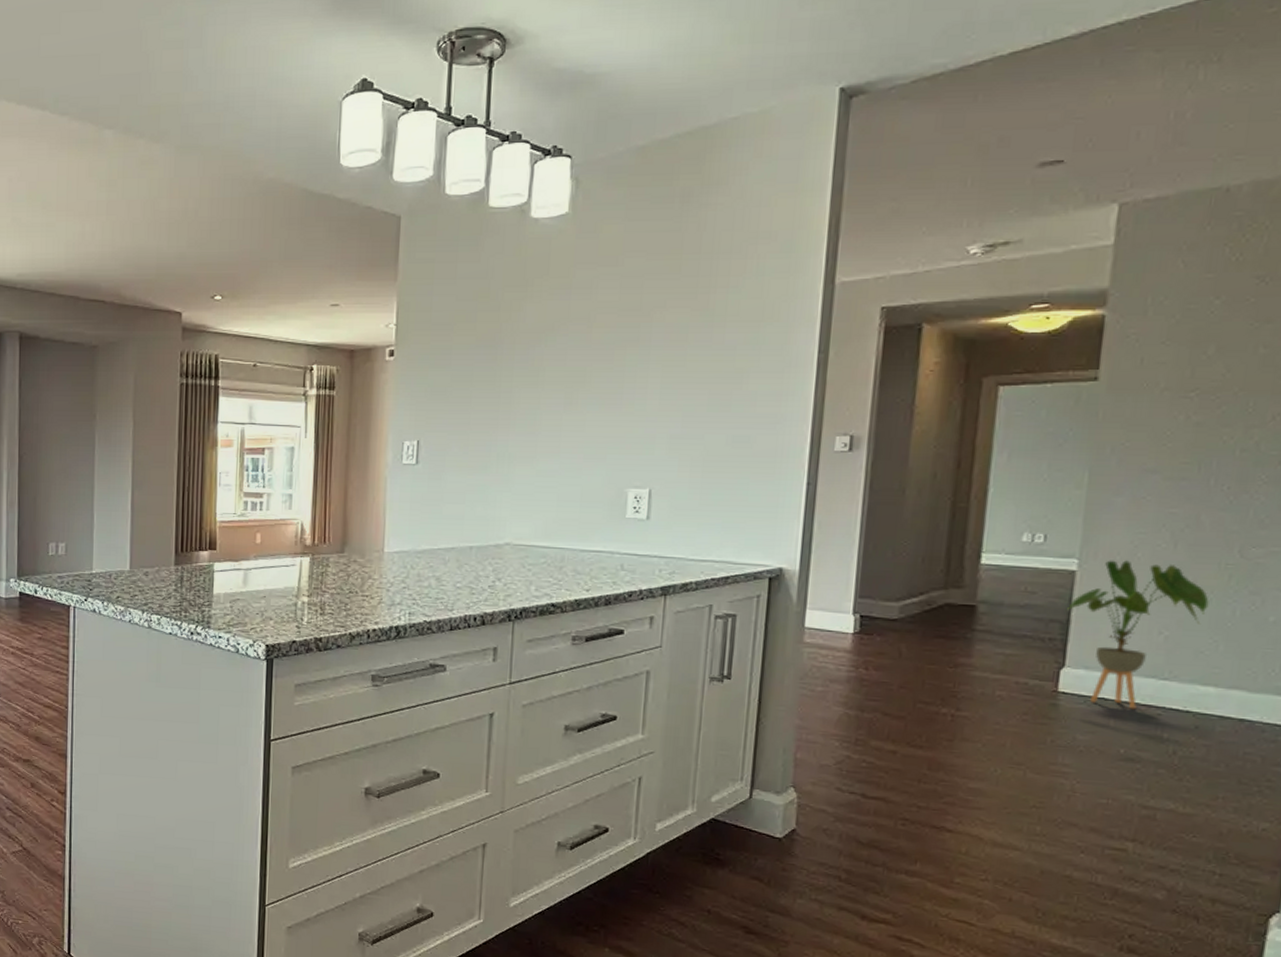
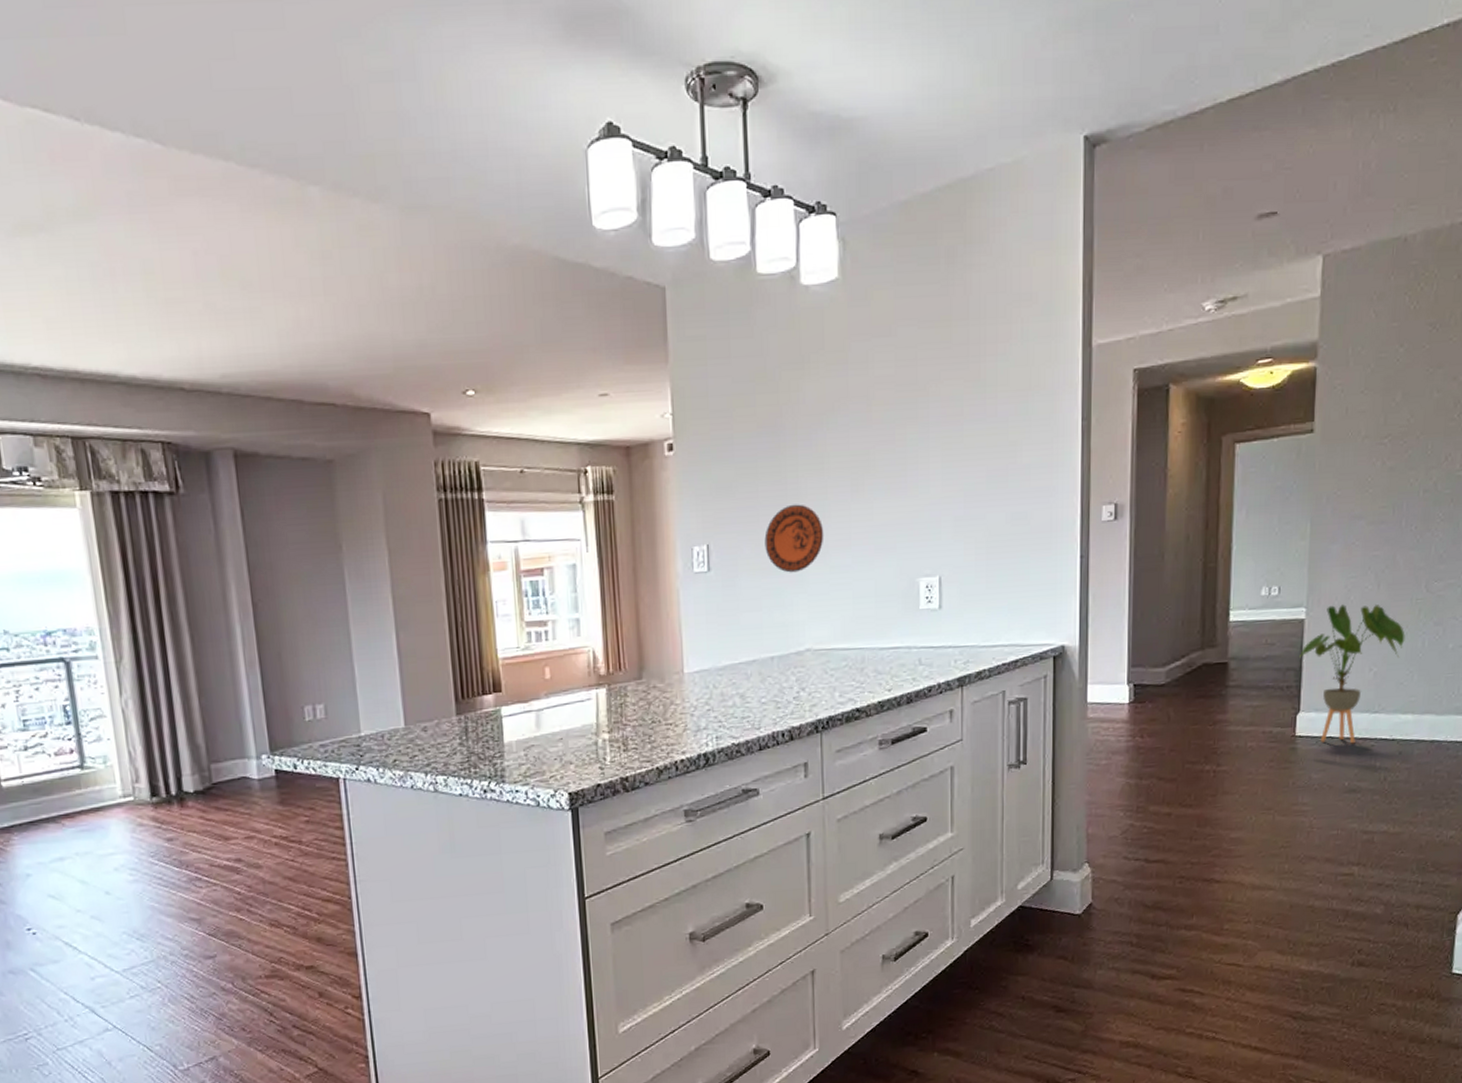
decorative plate: none [473,411,534,473] -> present [764,504,824,573]

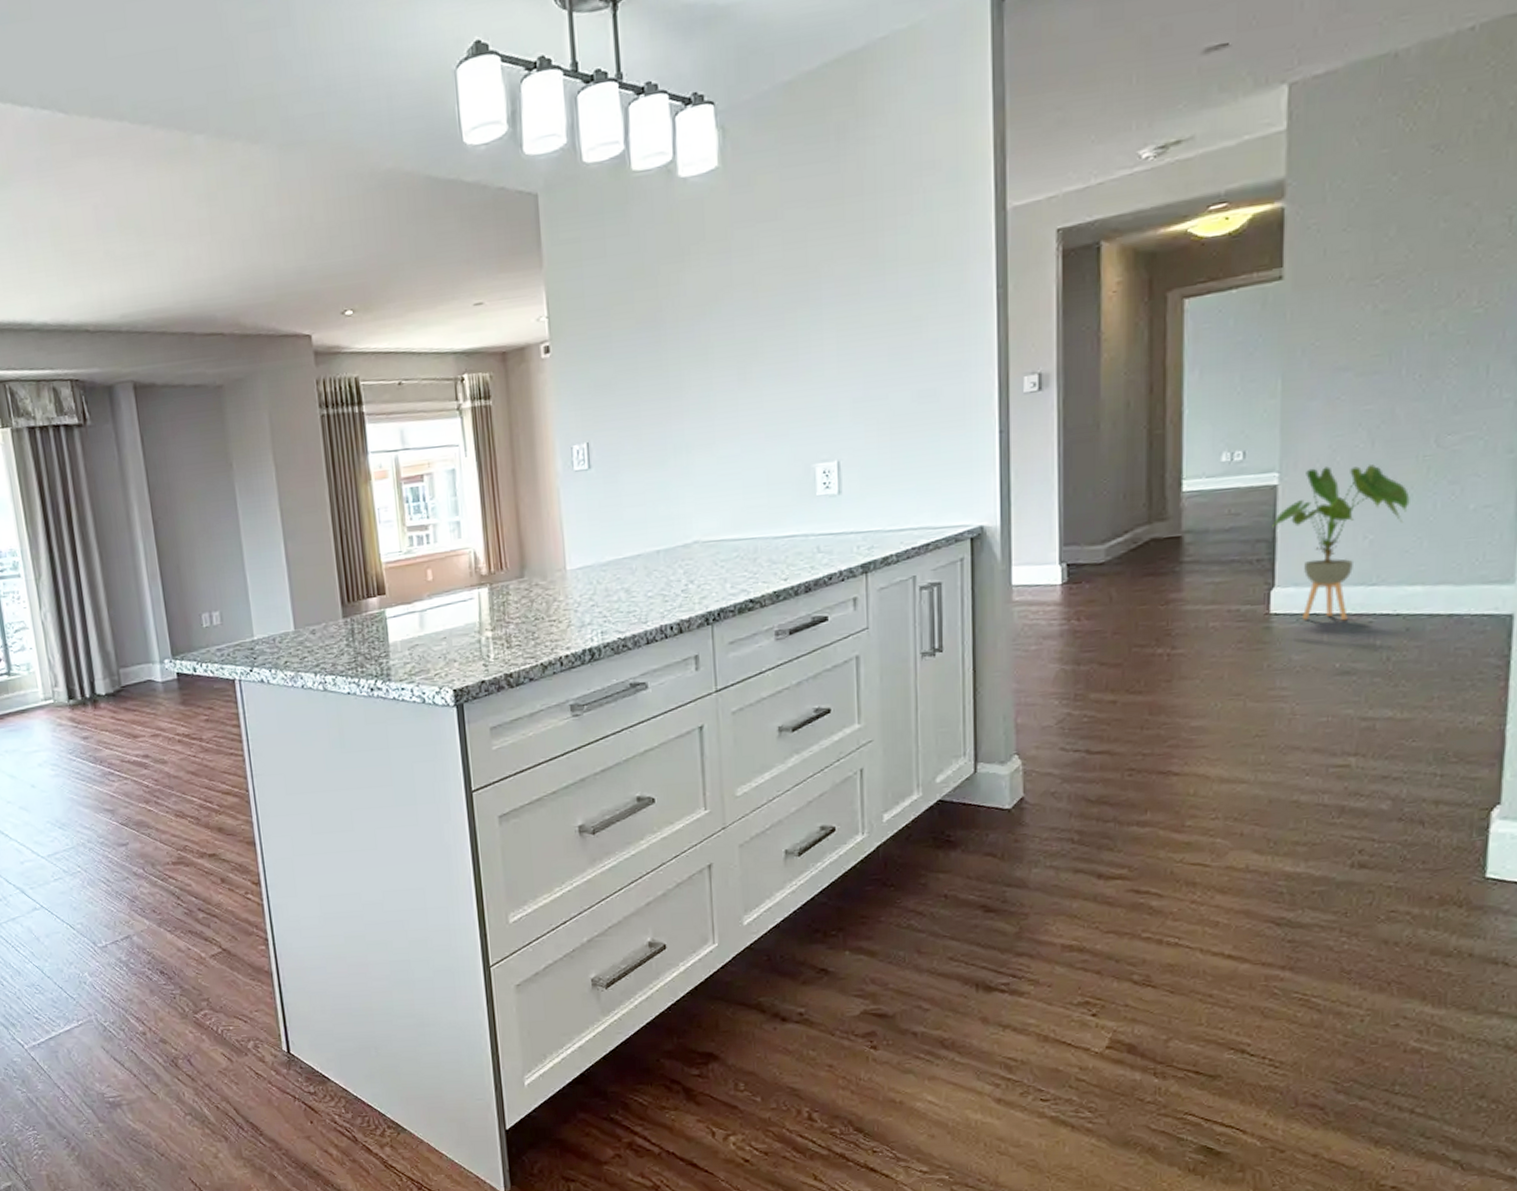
decorative plate: present [764,504,824,573] -> none [646,396,710,466]

